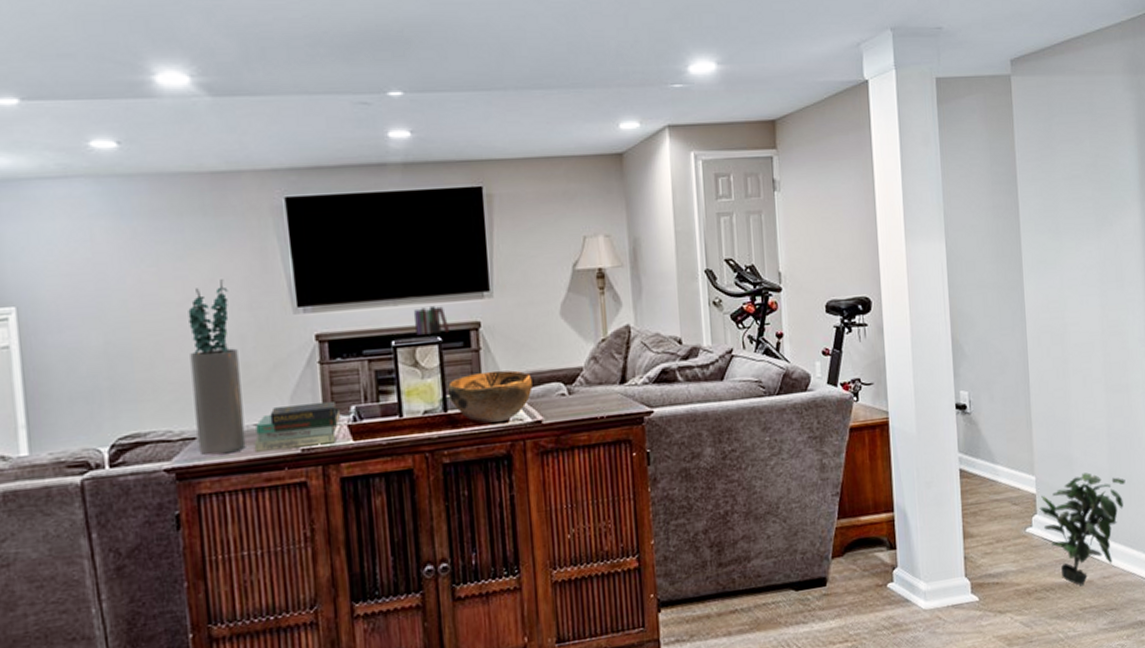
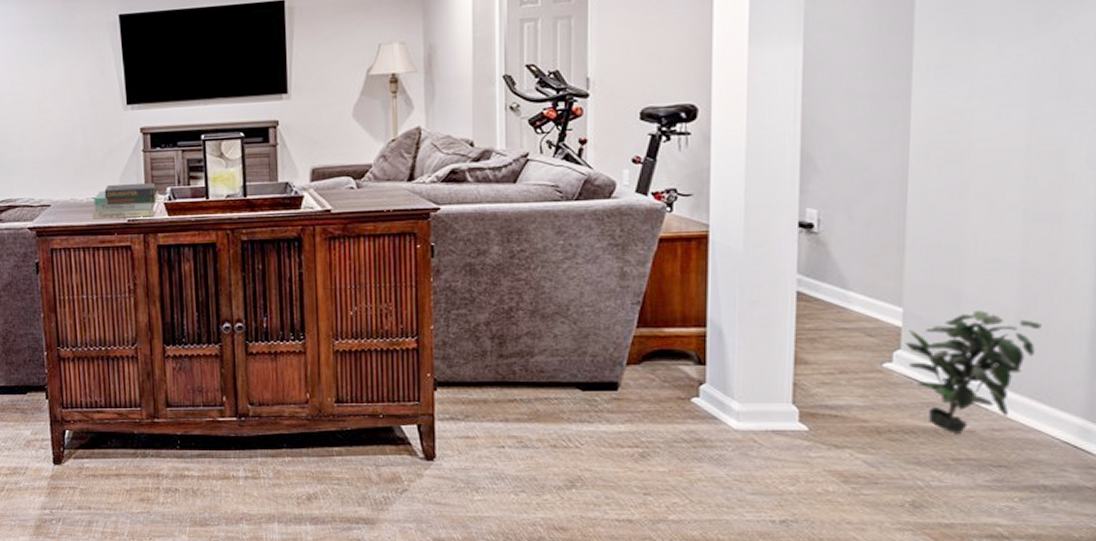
vase: present [188,279,246,456] -> none [45,82,86,220]
books: present [413,305,449,335] -> none [220,105,251,131]
decorative bowl: present [447,370,533,423] -> none [247,163,323,210]

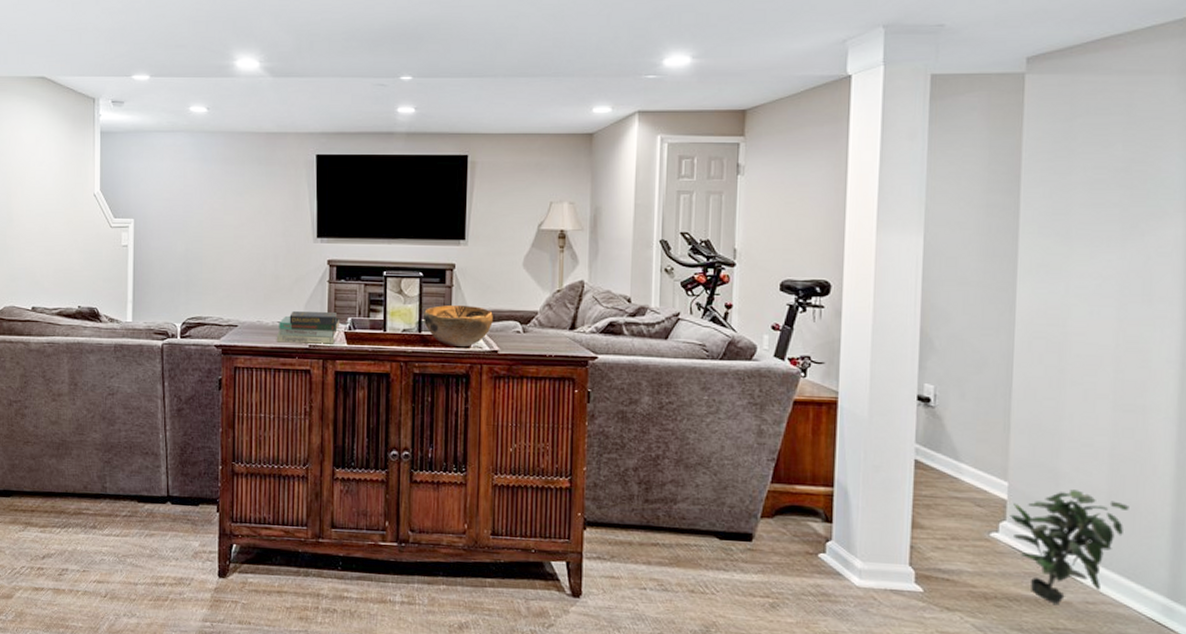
decorative bowl: none [247,163,323,210] -> present [423,304,493,348]

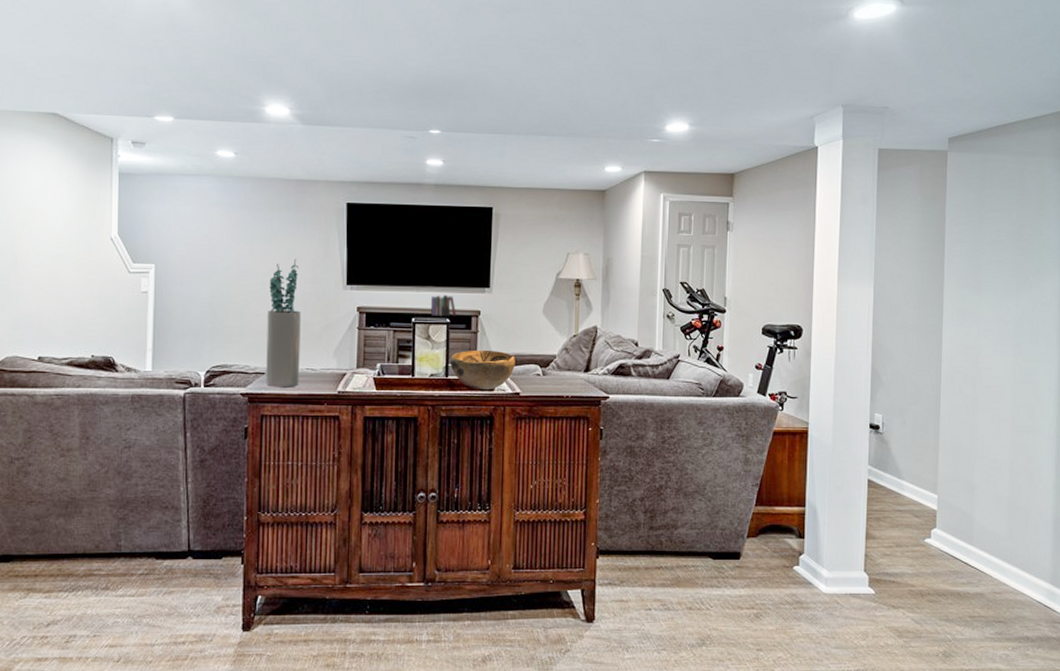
vase: none [239,212,272,340] -> present [266,259,301,388]
books: present [276,311,339,344] -> none [304,358,368,390]
books: none [402,247,429,270] -> present [430,294,456,317]
potted plant: present [1010,489,1129,604] -> none [939,499,1024,596]

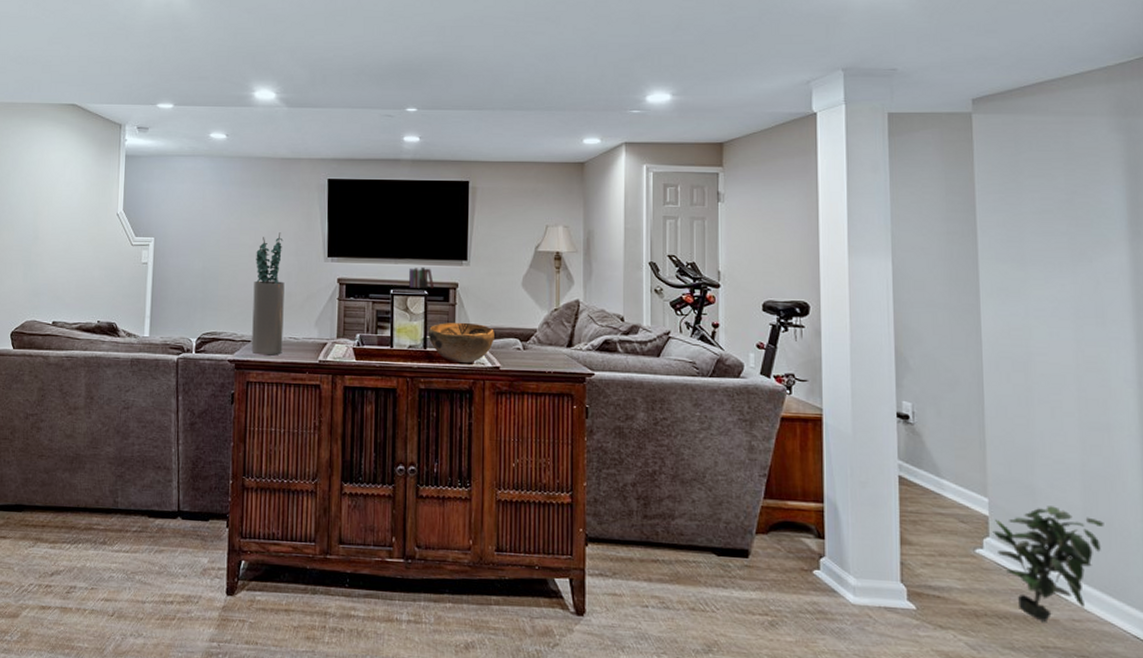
potted plant: none [939,499,1024,596] -> present [992,506,1104,622]

